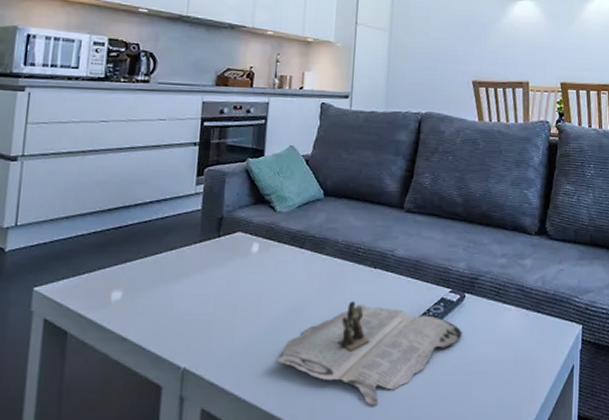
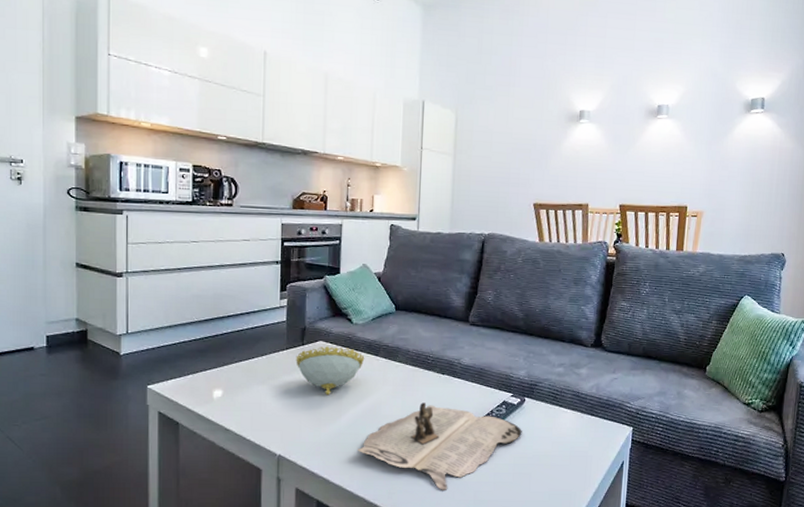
decorative bowl: none [209,237,288,295] -> present [296,346,365,395]

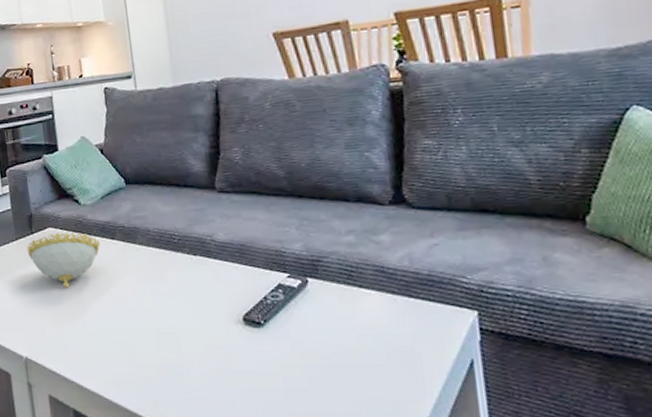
magazine: present [358,402,522,490] -> none [109,291,312,399]

